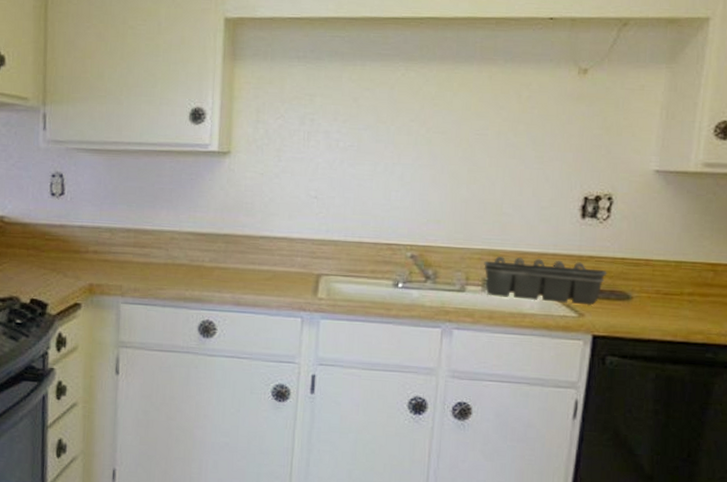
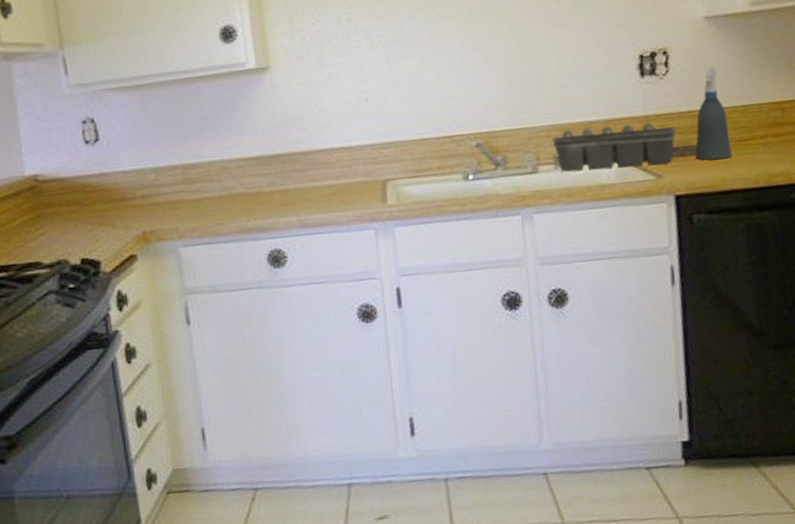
spray bottle: none [620,219,659,309] -> present [695,67,732,160]

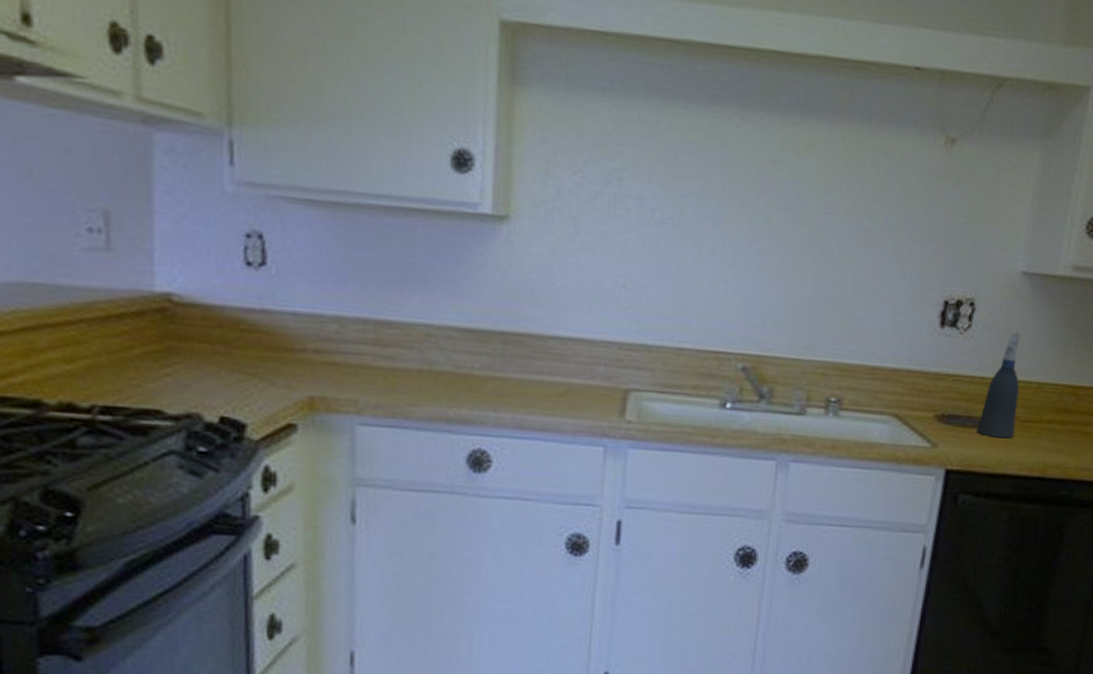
dish rack: present [552,122,677,173] -> none [828,371,965,434]

